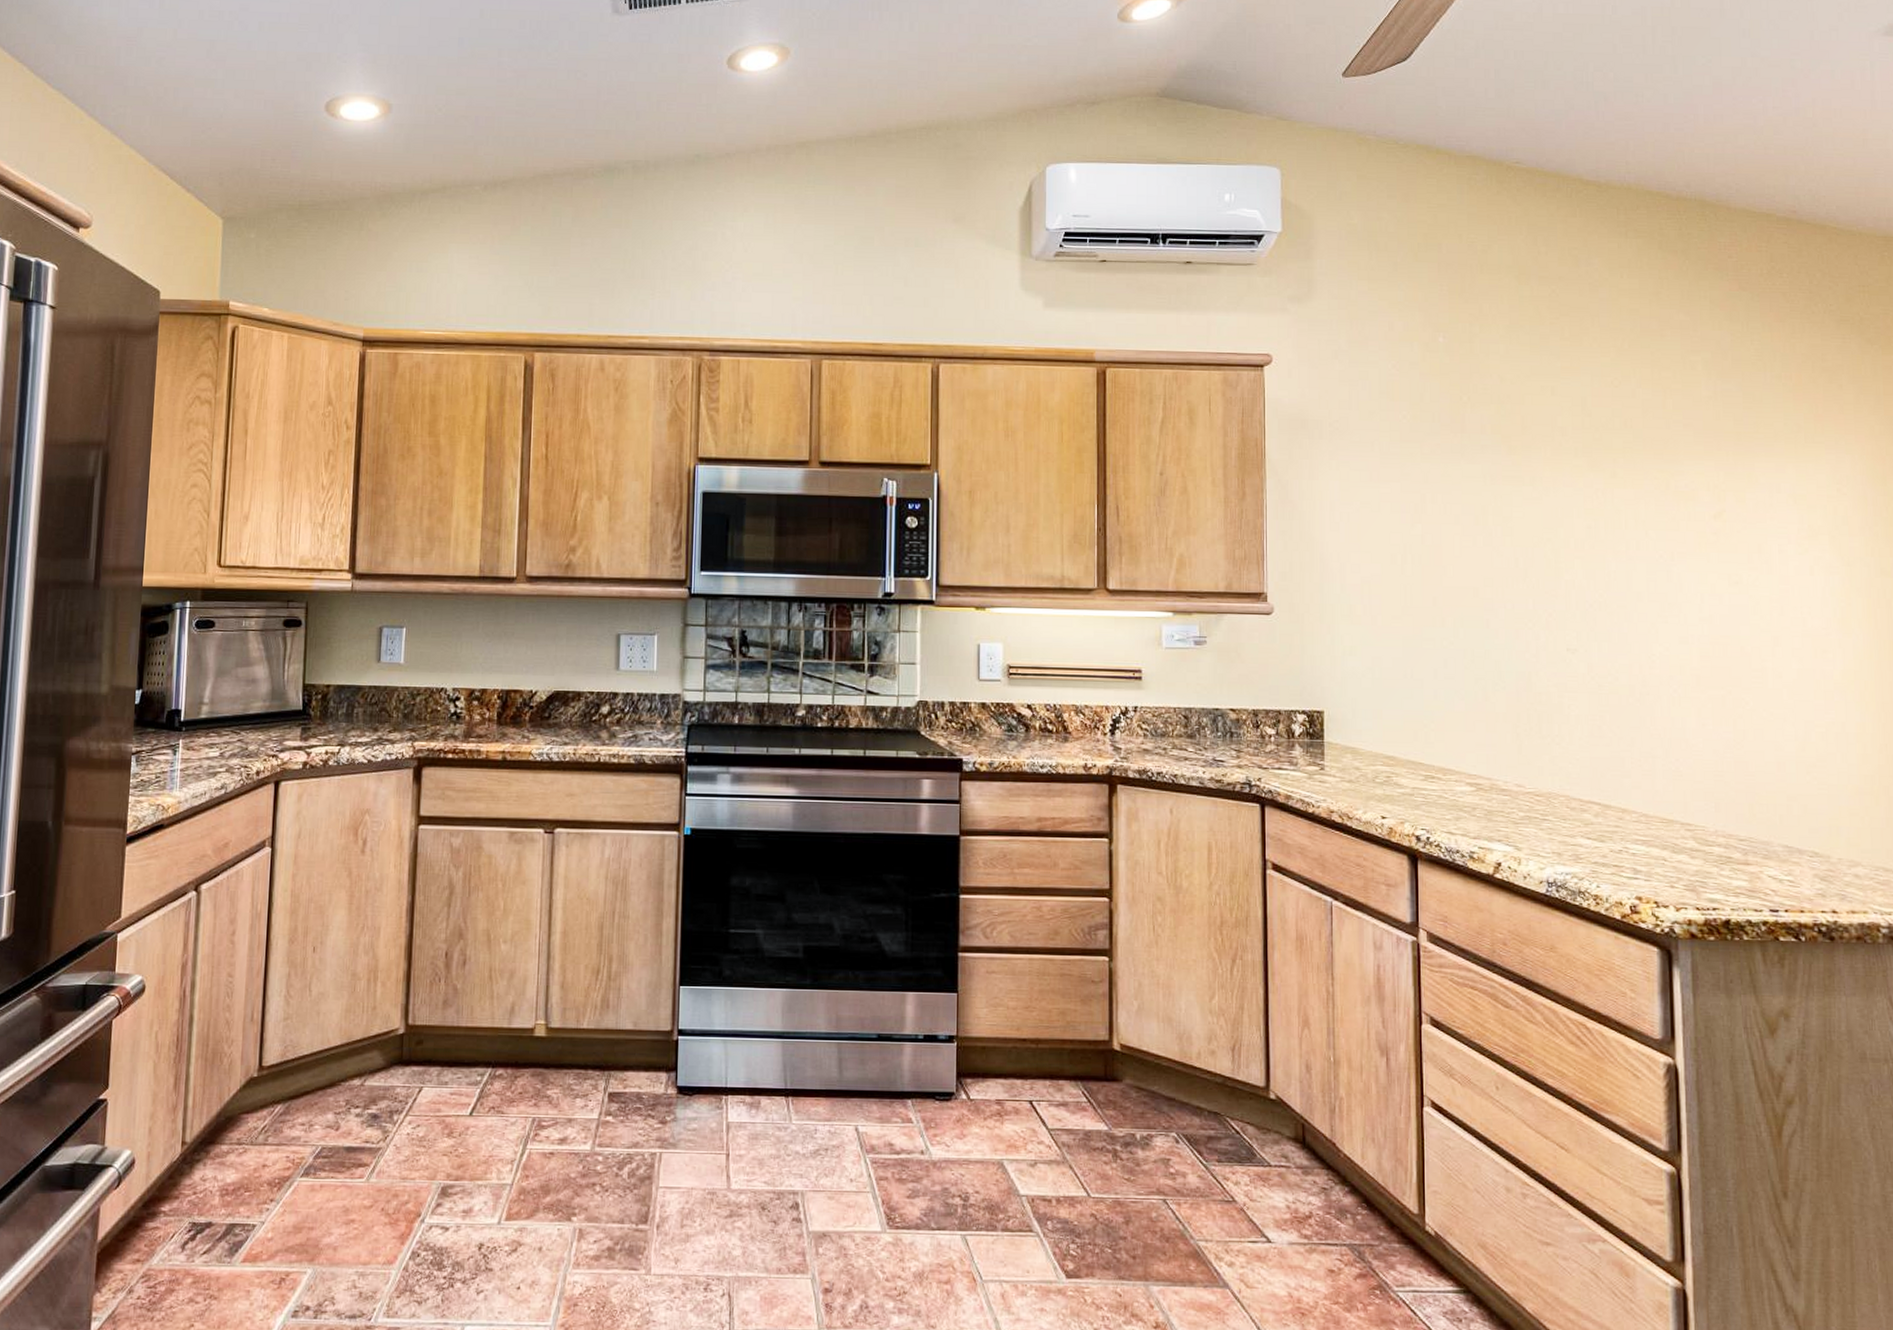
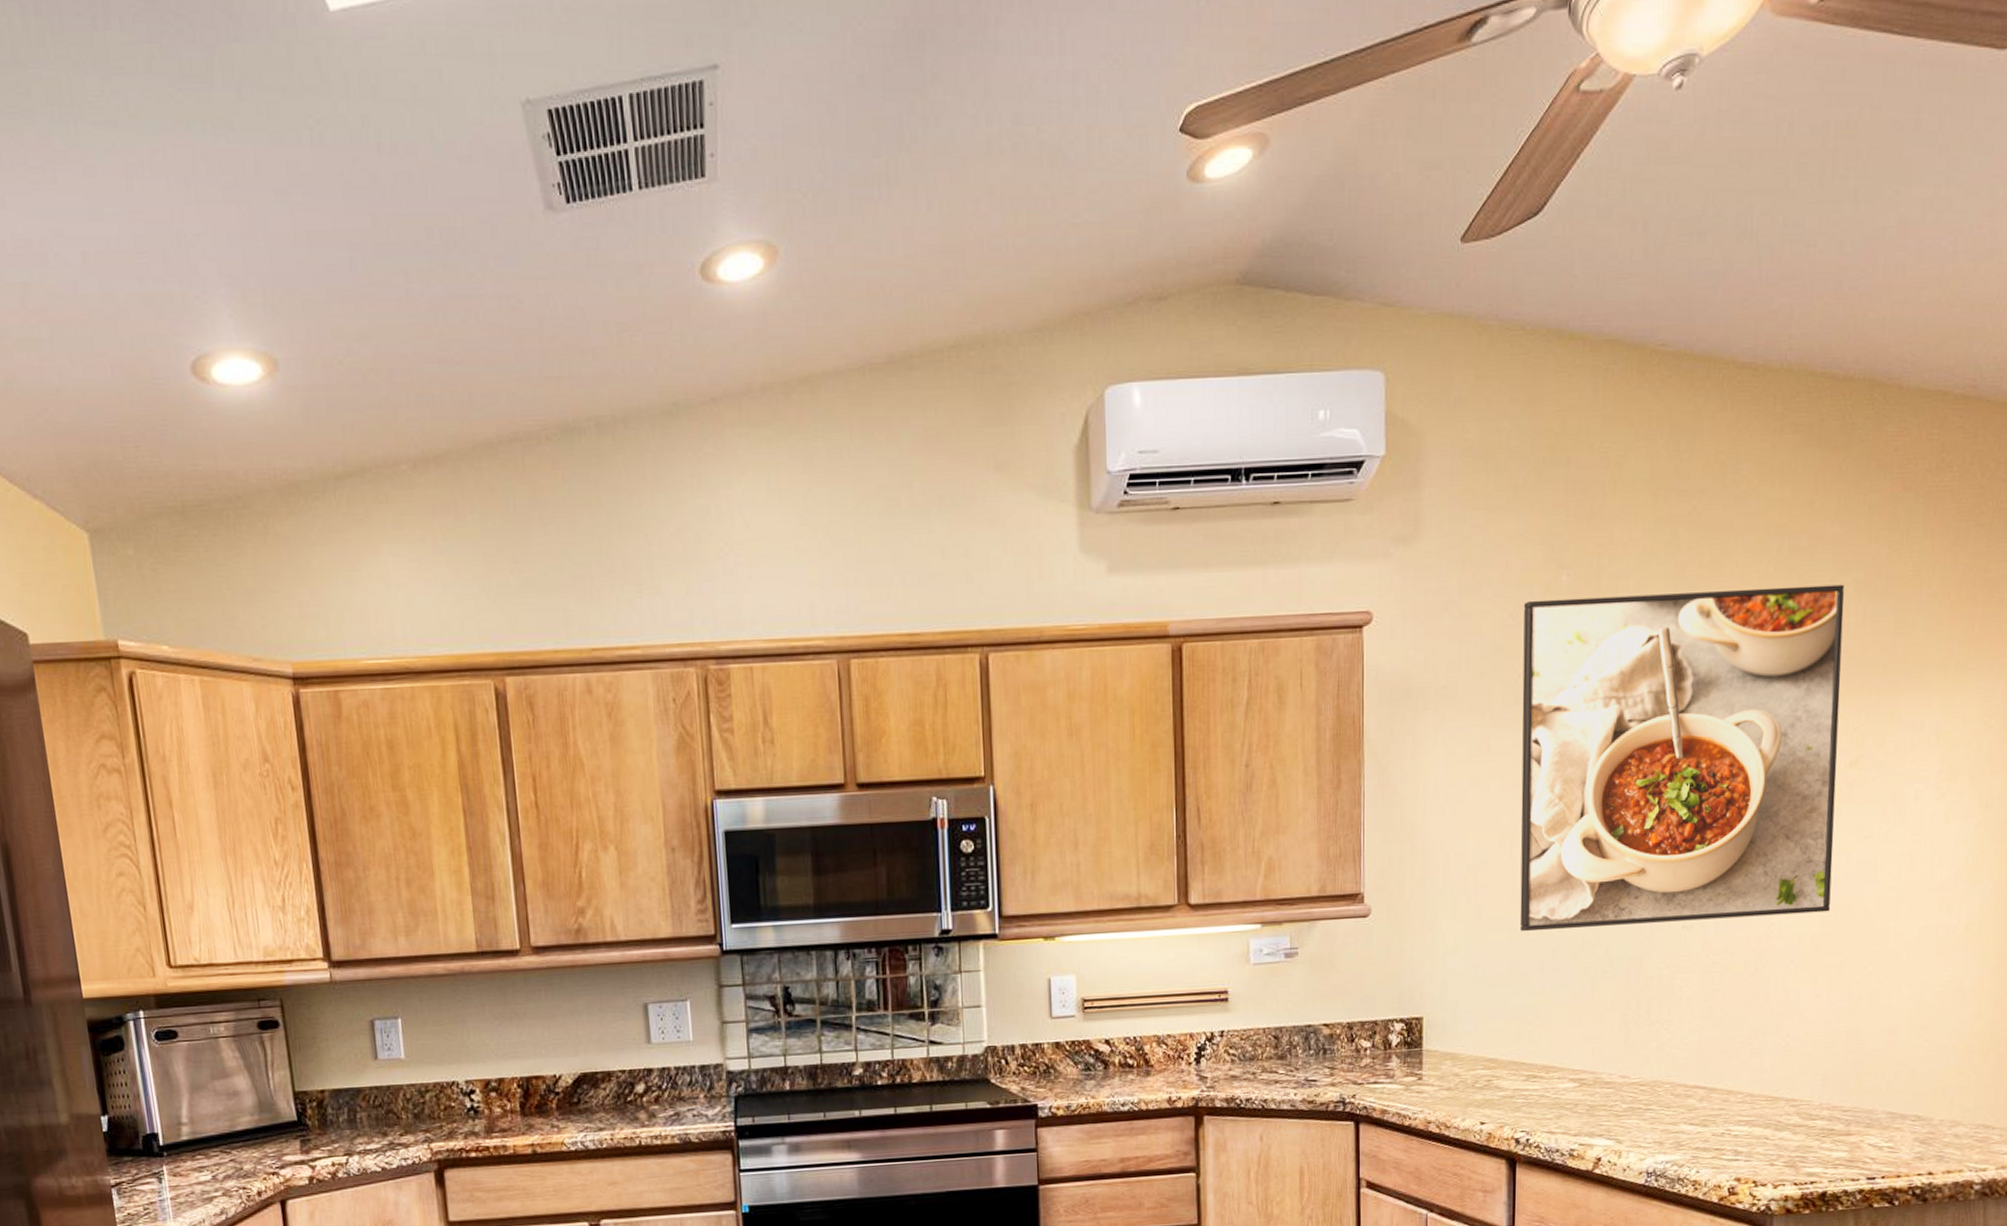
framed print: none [1406,355,1707,648] -> present [1519,584,1845,932]

